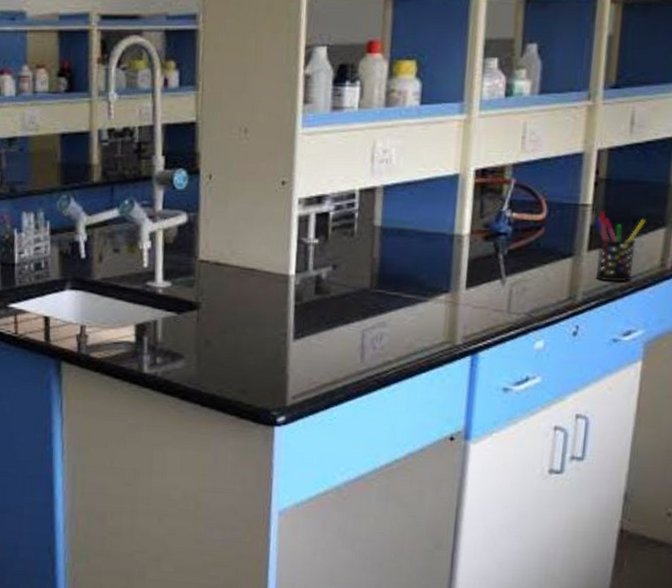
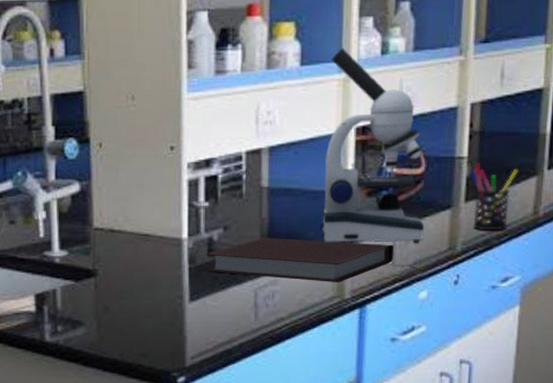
notebook: none [313,277,510,328] -> present [205,237,394,282]
microscope: none [433,88,545,291] -> present [319,47,425,243]

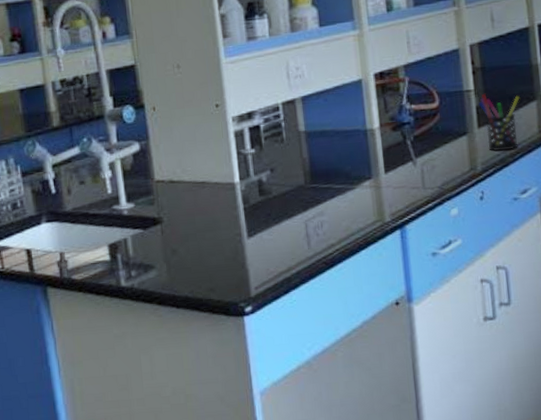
notebook: present [205,237,394,282] -> none [257,170,423,210]
microscope: present [319,47,425,243] -> none [345,9,447,174]

